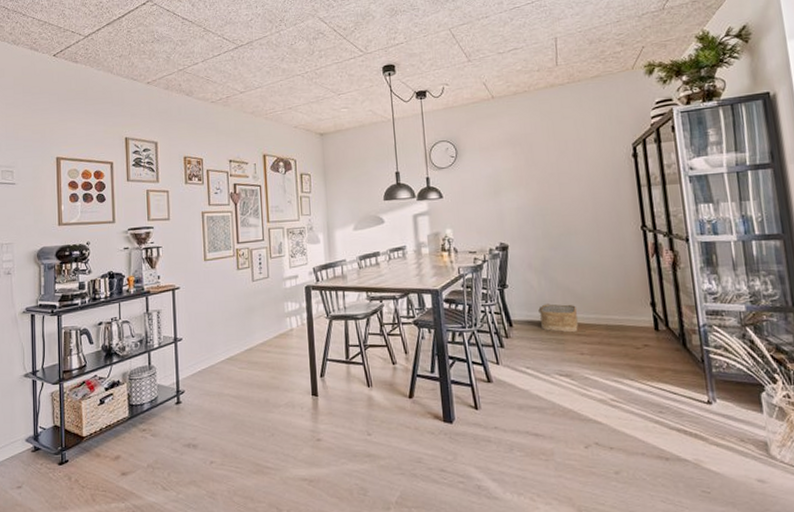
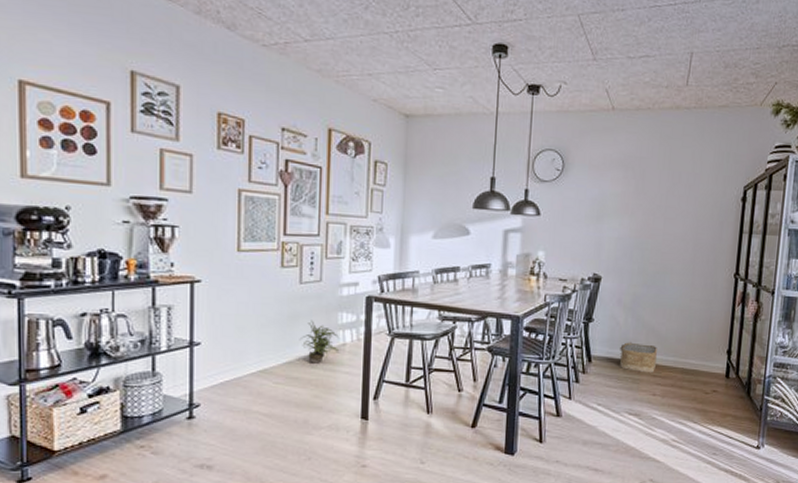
potted plant: none [256,311,289,349] -> present [299,320,340,364]

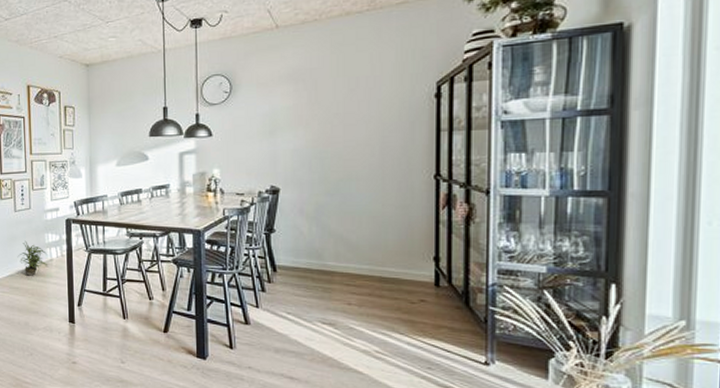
woven basket: present [620,342,657,373] -> none [306,251,348,282]

